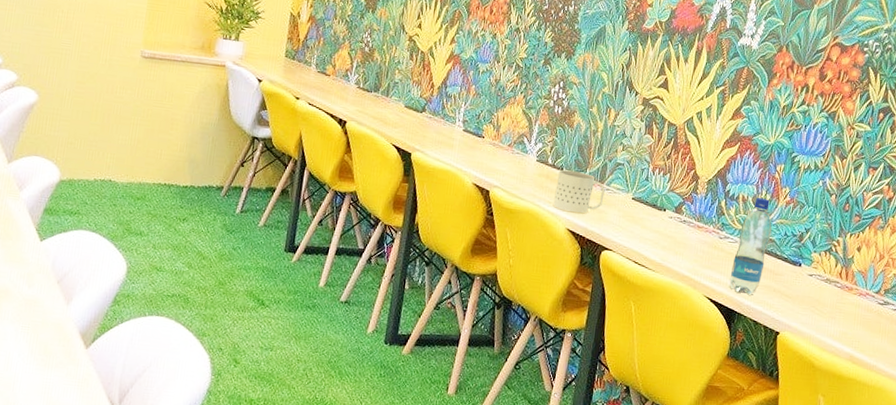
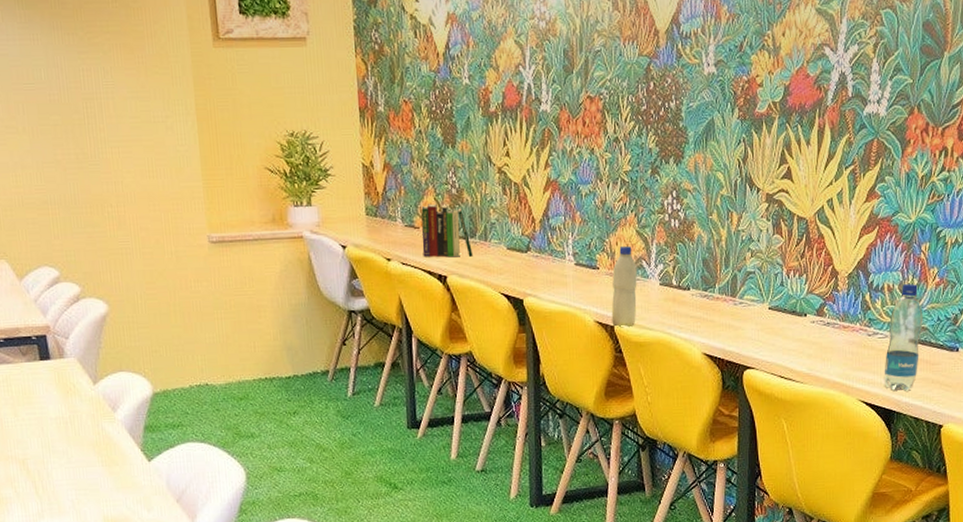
books: none [328,56,374,108] -> present [421,203,472,258]
water bottle: none [488,121,518,195] -> present [611,245,637,328]
mug: present [552,170,605,215] -> none [684,288,738,336]

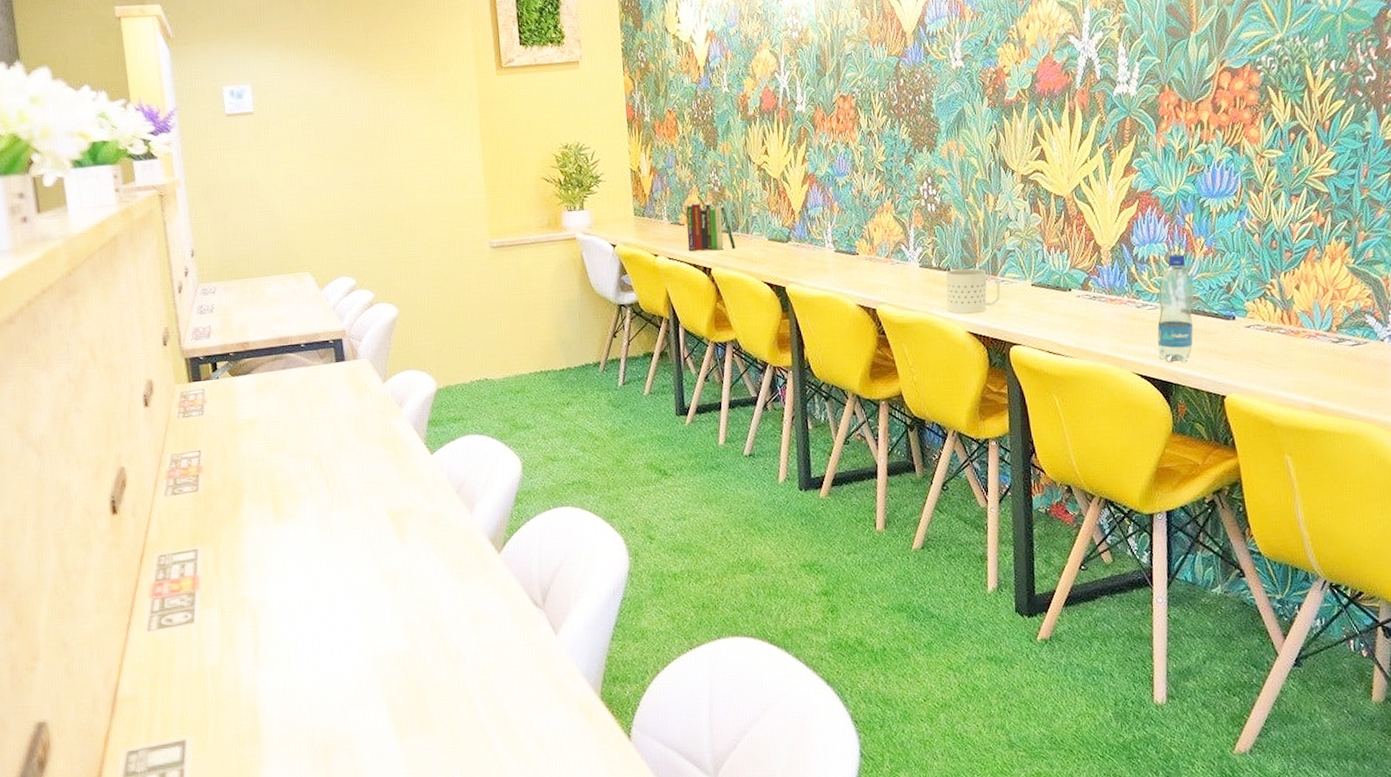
water bottle: present [611,245,637,328] -> none [872,231,898,310]
mug: none [684,288,738,336] -> present [946,268,1001,315]

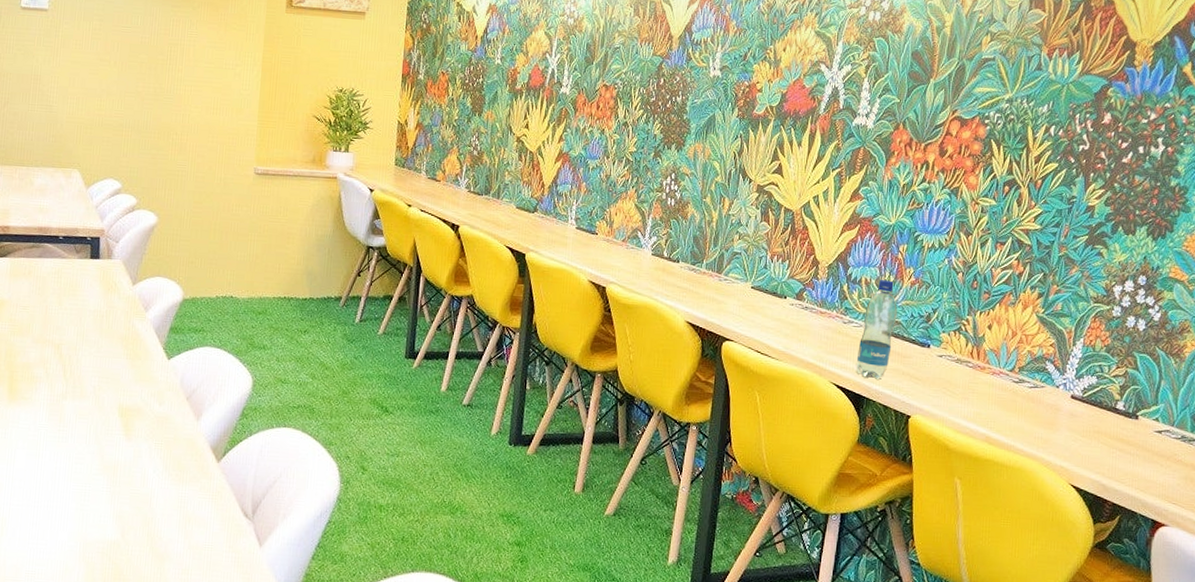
books: present [686,201,735,252] -> none [440,161,485,211]
mug: present [946,268,1001,315] -> none [670,262,723,307]

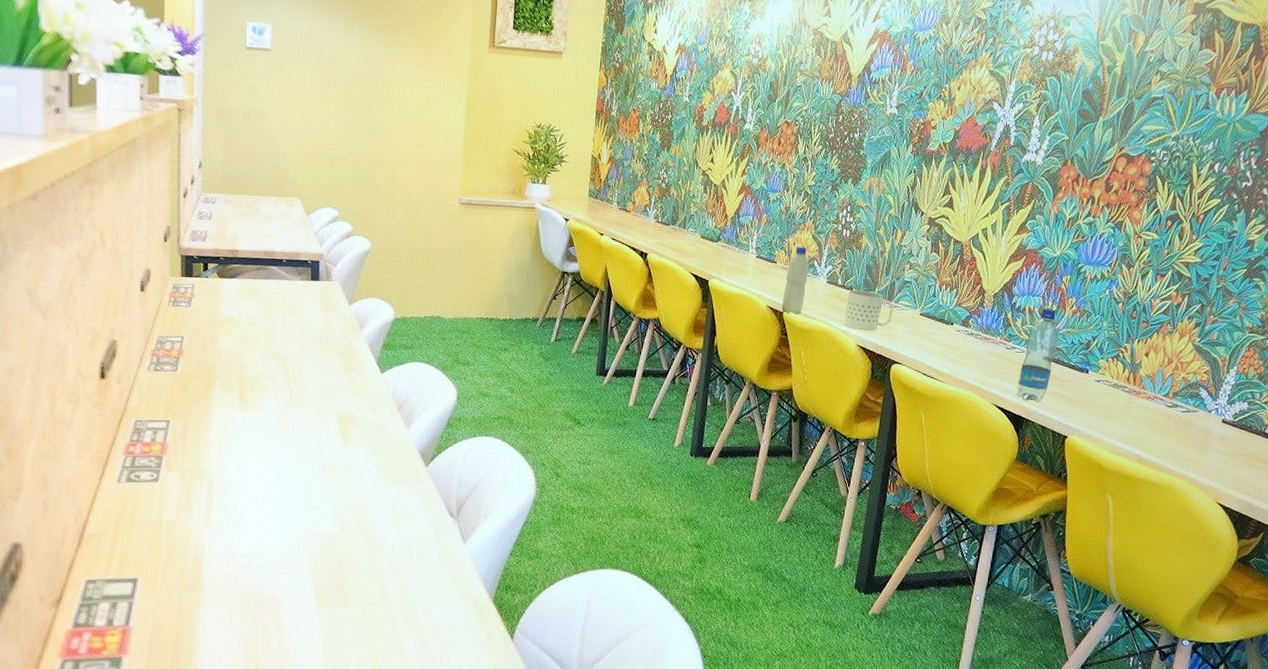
water bottle: none [604,216,632,290] -> present [781,246,809,315]
mug: none [670,262,723,307] -> present [843,290,894,331]

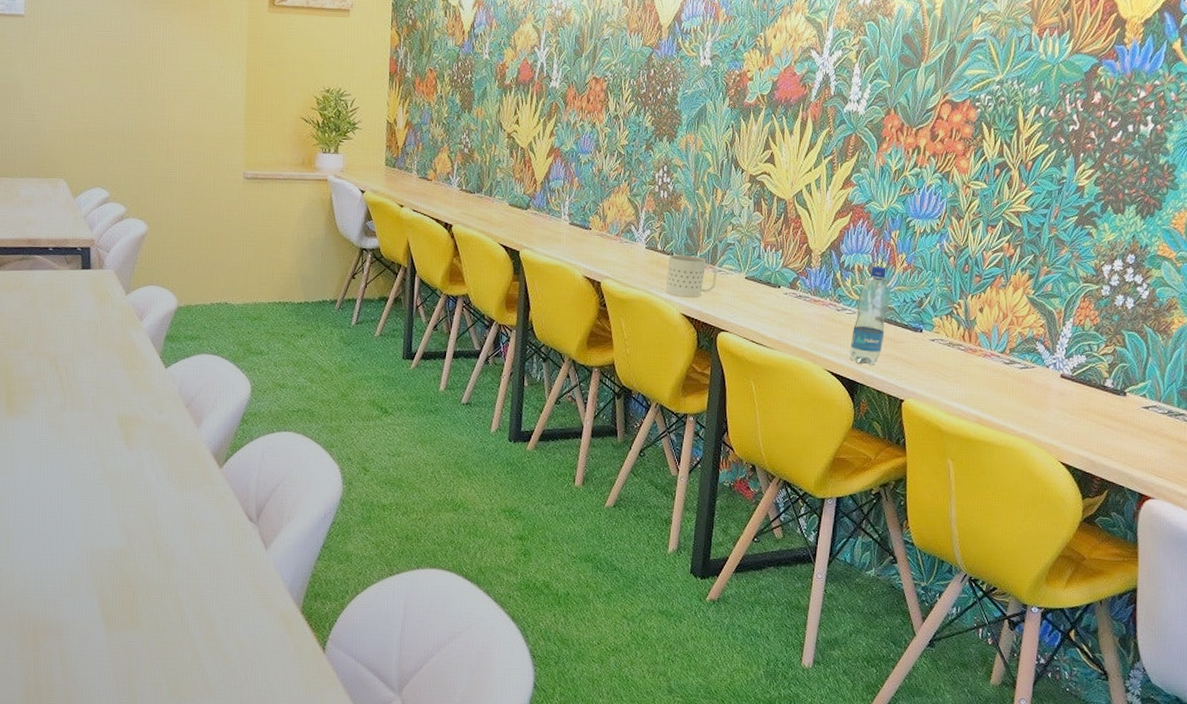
water bottle: present [781,246,809,315] -> none [599,210,626,285]

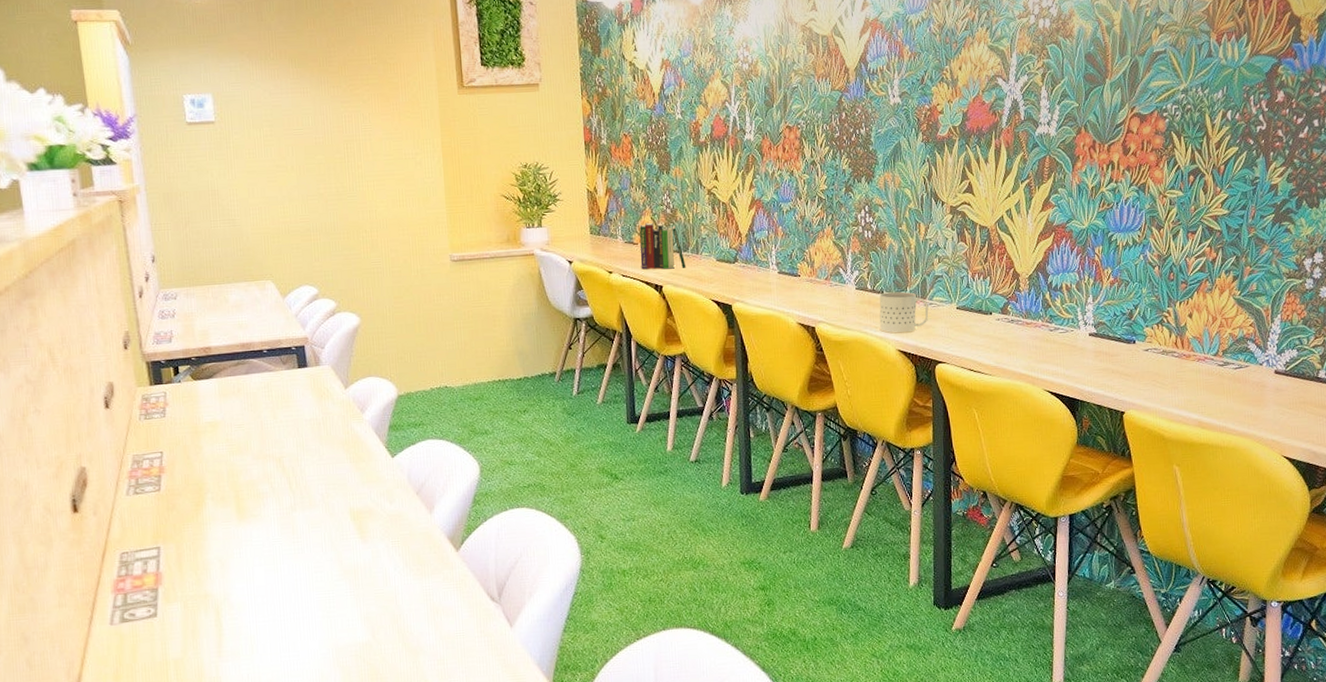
books: none [433,160,477,209] -> present [639,222,685,270]
bottle: present [849,266,890,366] -> none [1066,283,1101,382]

